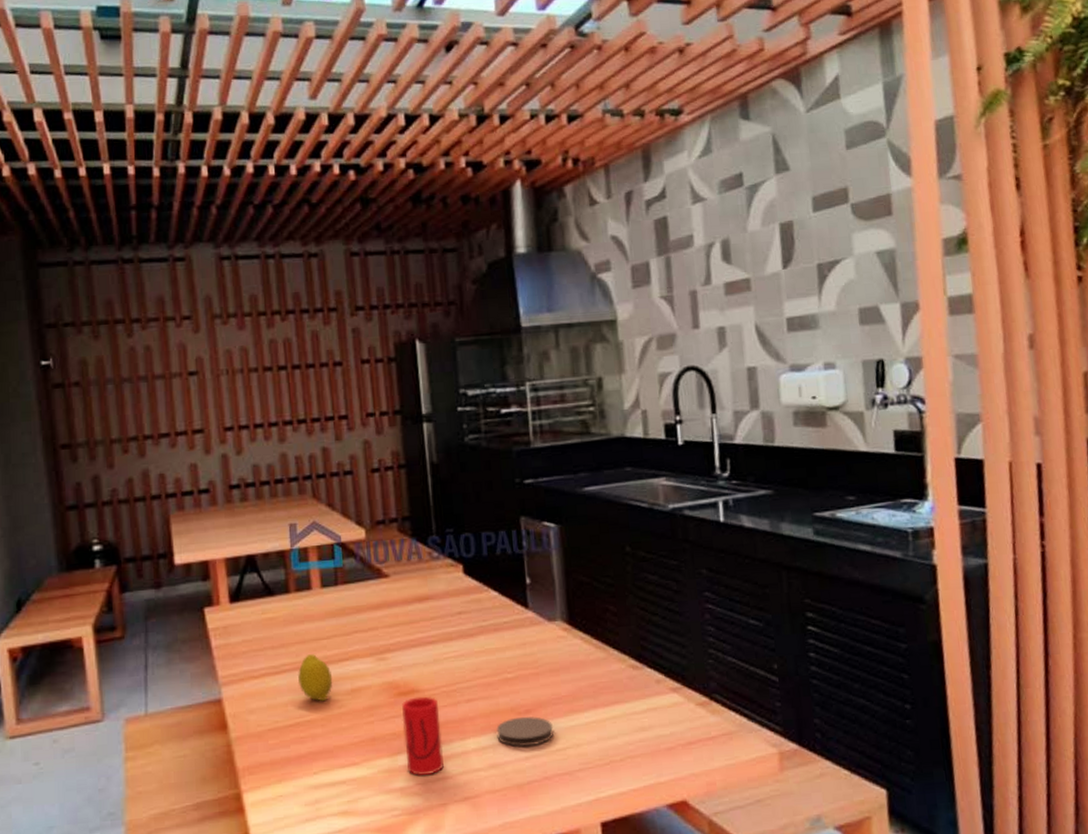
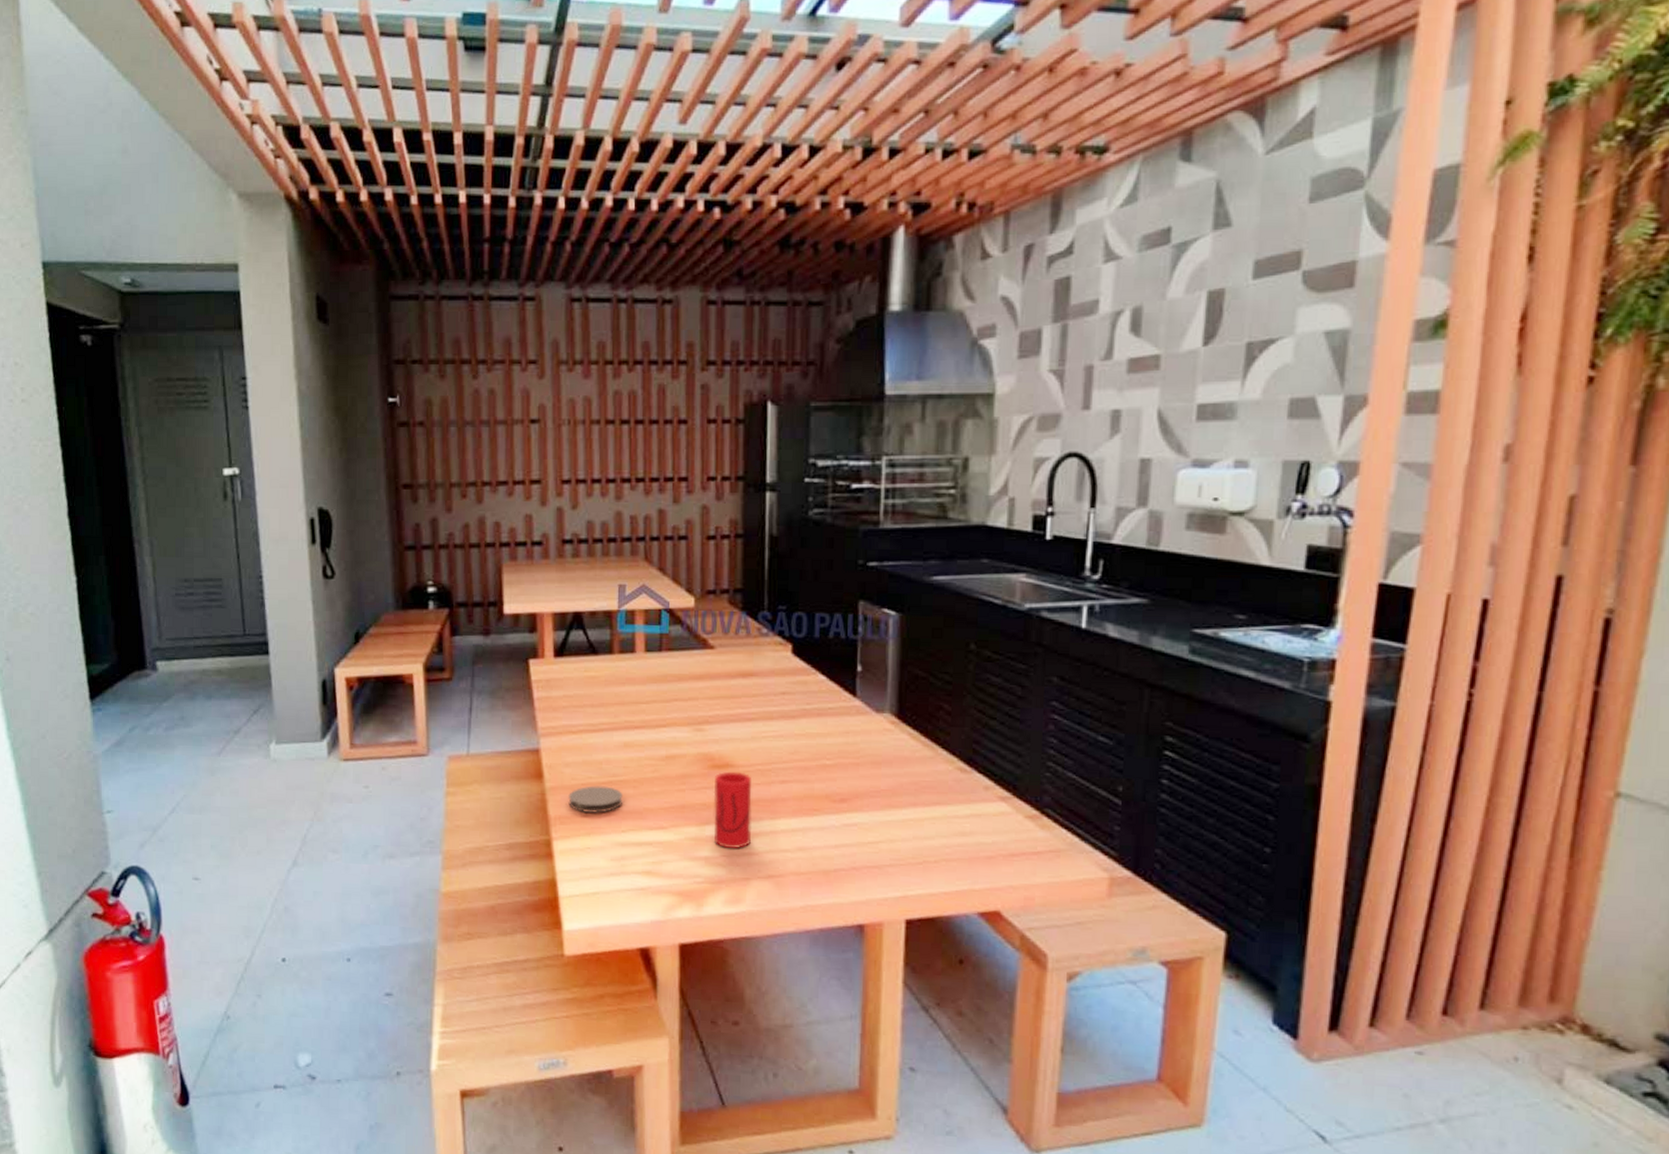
coaster: none [255,728,313,760] -> present [568,785,624,814]
fruit: present [298,654,333,702] -> none [615,717,649,764]
coaster: present [496,716,553,747] -> none [808,804,867,835]

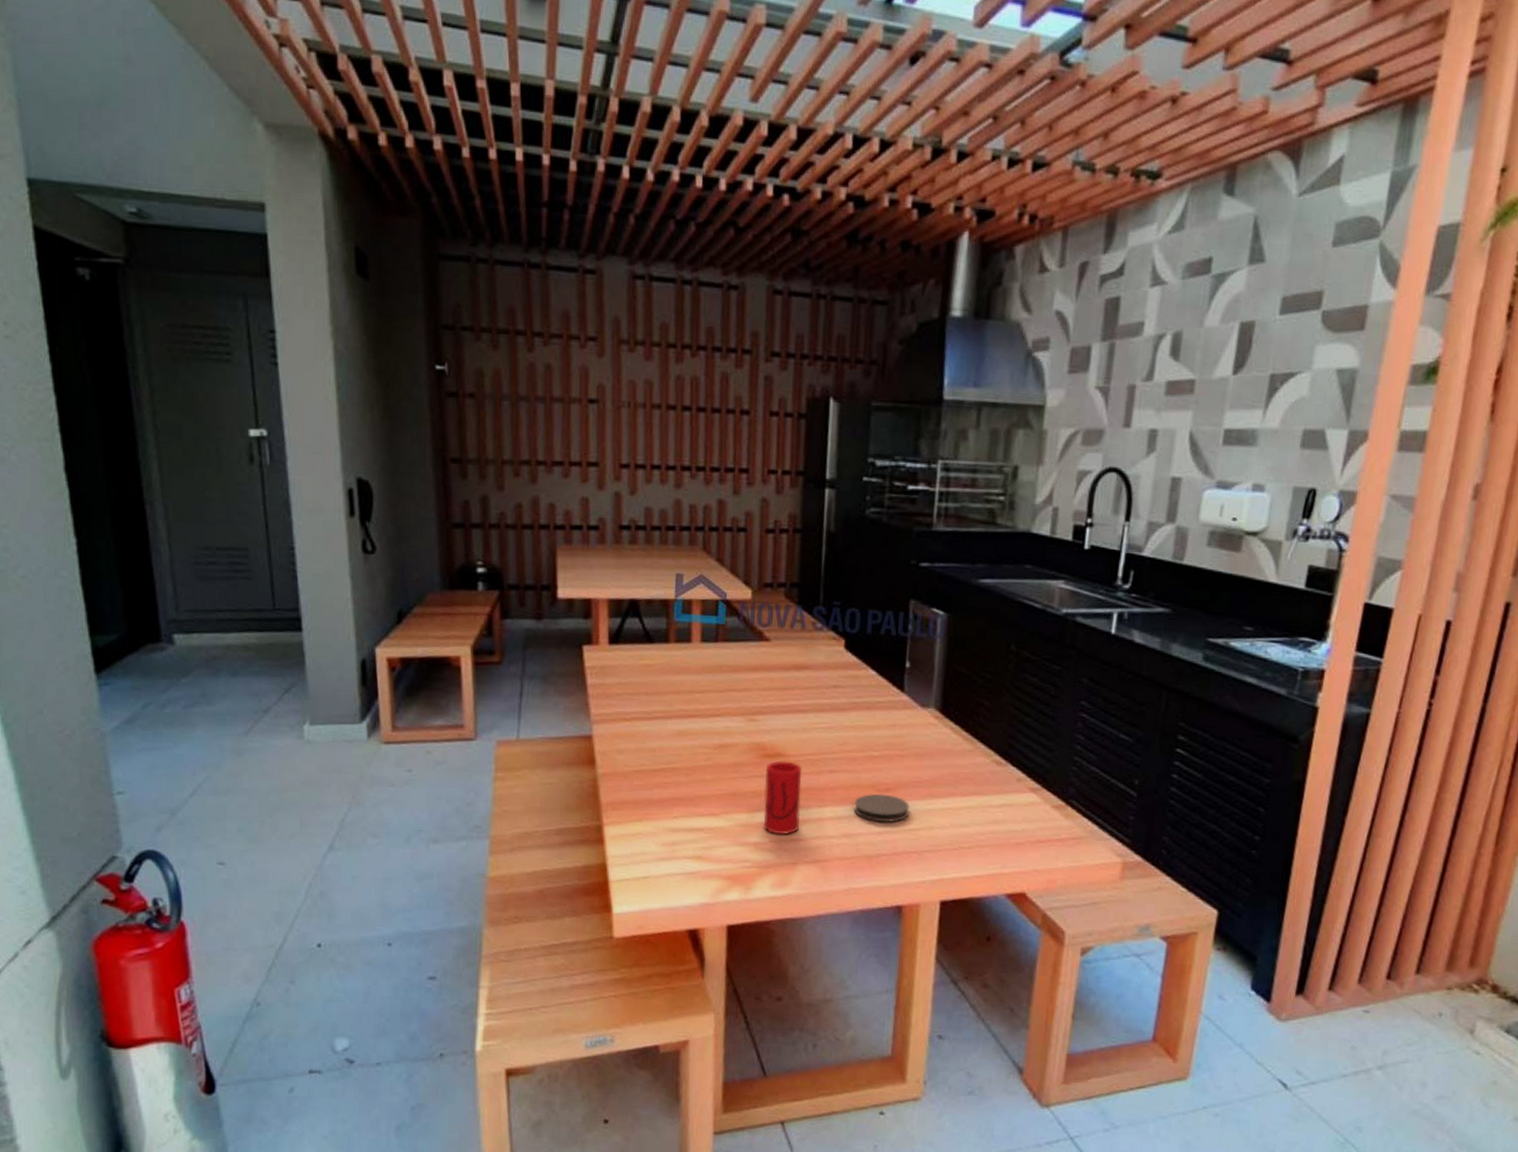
coaster: present [568,785,624,814] -> none [620,772,676,800]
coaster: none [808,804,867,835] -> present [854,793,909,822]

